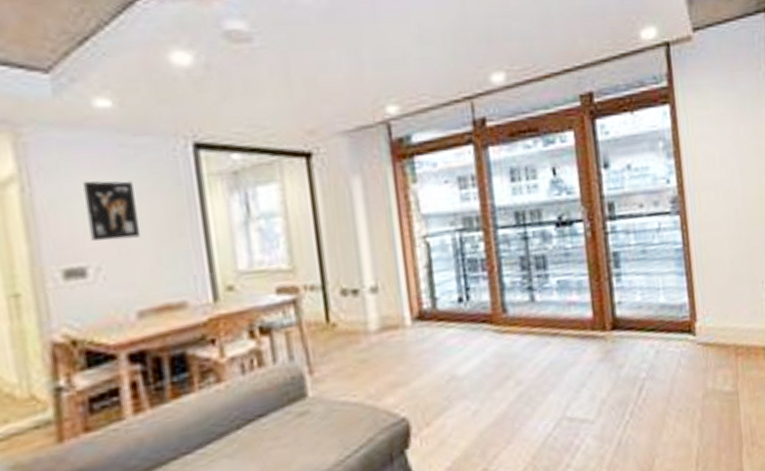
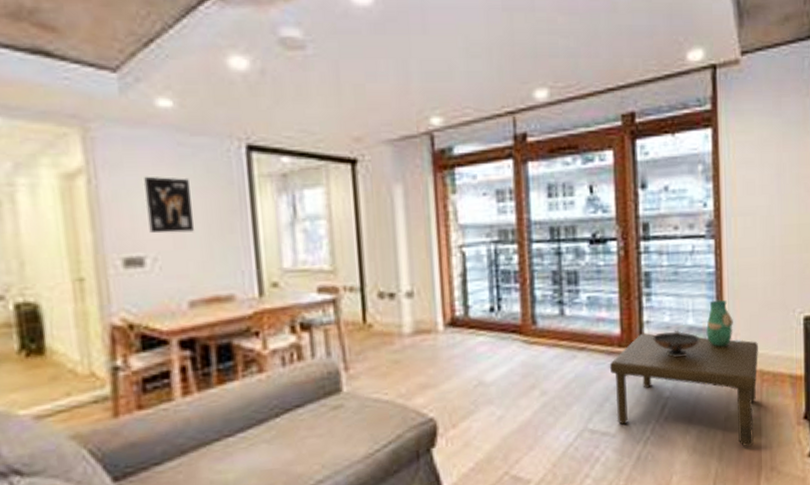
coffee table: none [583,314,733,424] -> present [609,333,758,447]
decorative bowl: none [625,309,673,337] -> present [653,330,701,358]
vase: none [678,275,705,324] -> present [706,299,733,347]

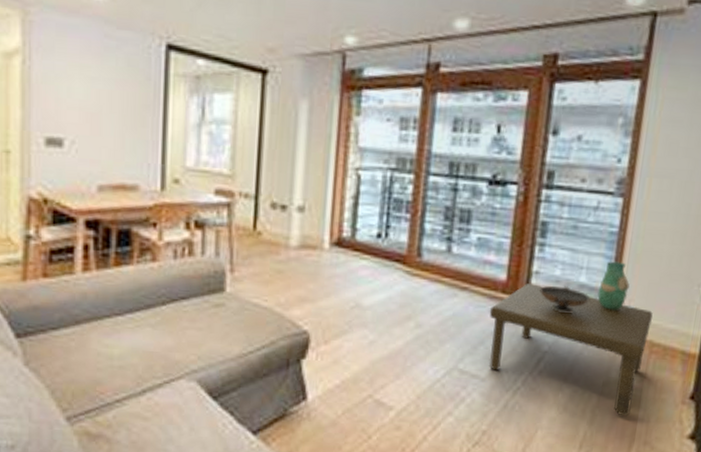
wall art: present [143,176,194,234] -> none [70,63,111,121]

